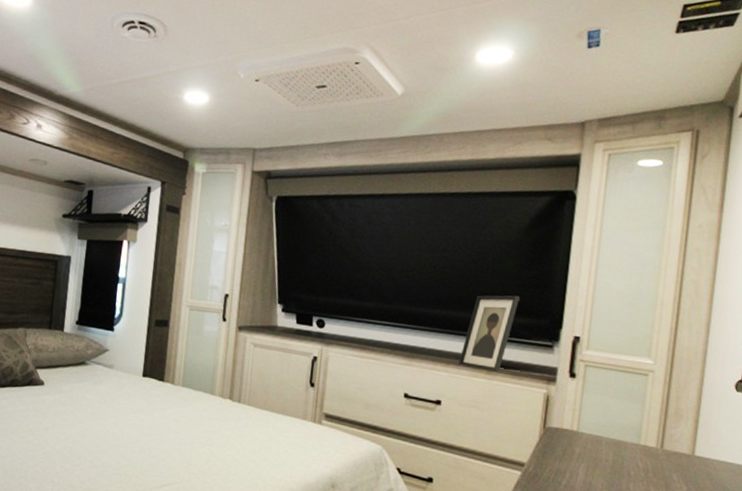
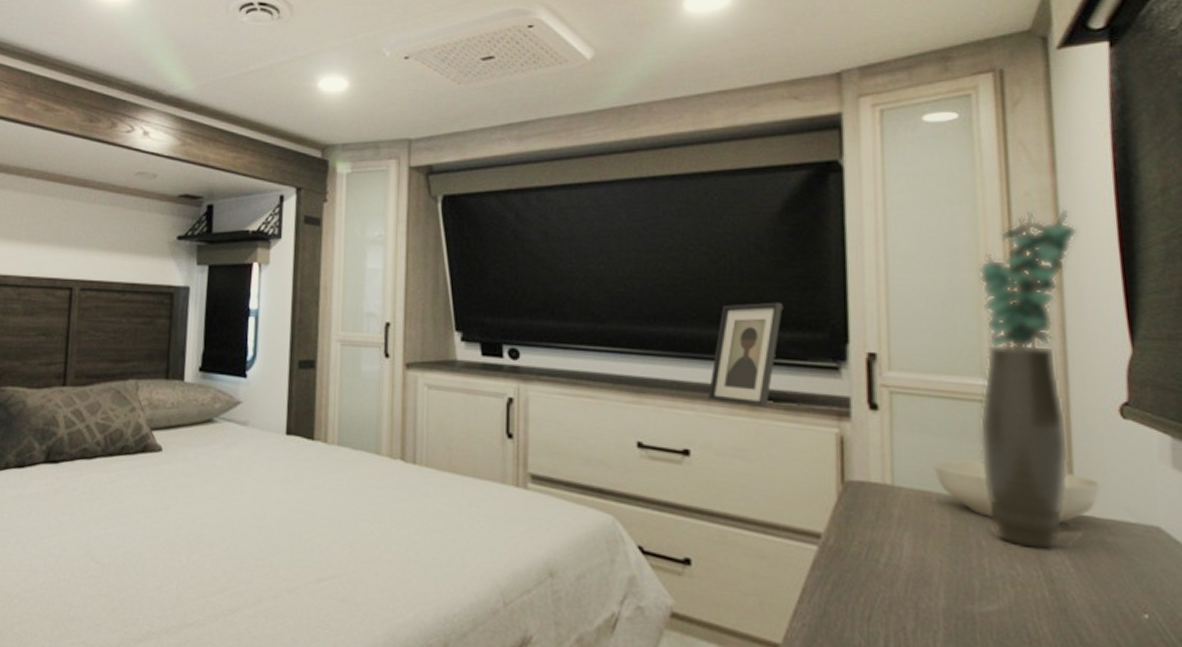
bowl: none [606,414,715,463] -> present [932,458,1103,526]
vase: none [639,239,730,480] -> present [978,209,1078,552]

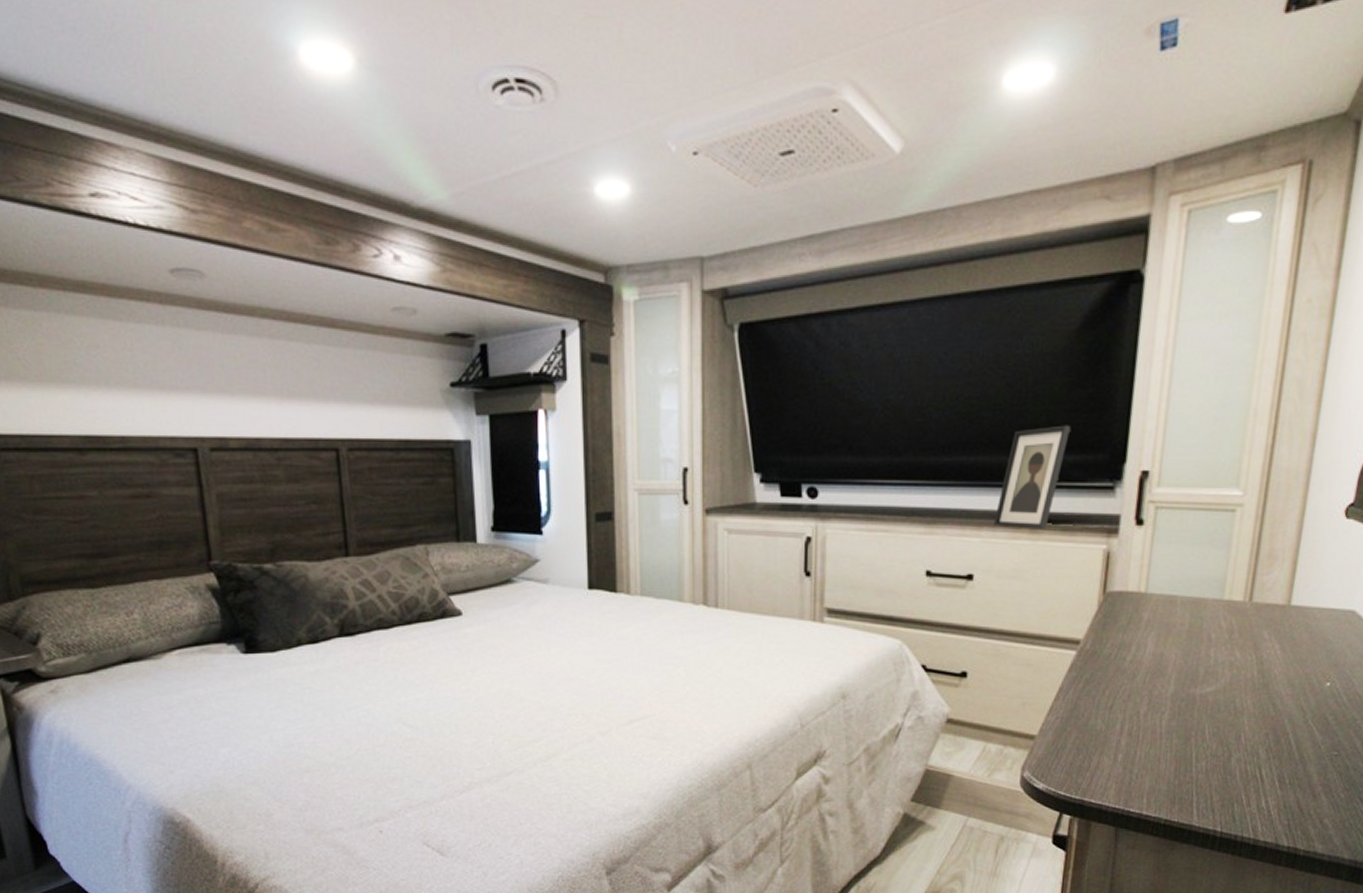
bowl: present [932,458,1103,526] -> none [1182,562,1318,616]
vase: present [978,209,1078,552] -> none [1222,316,1346,639]

